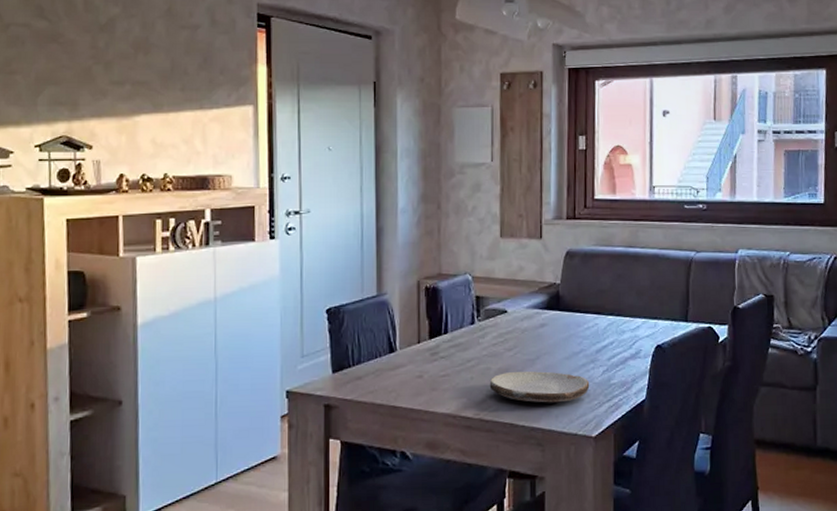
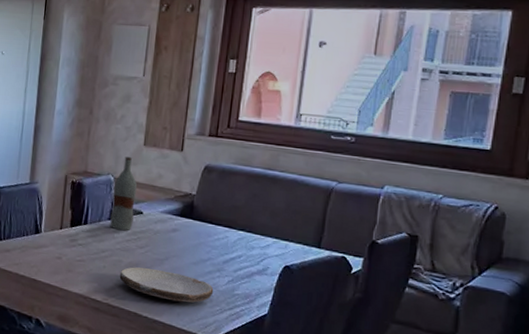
bottle: none [472,252,499,335] -> present [110,157,137,231]

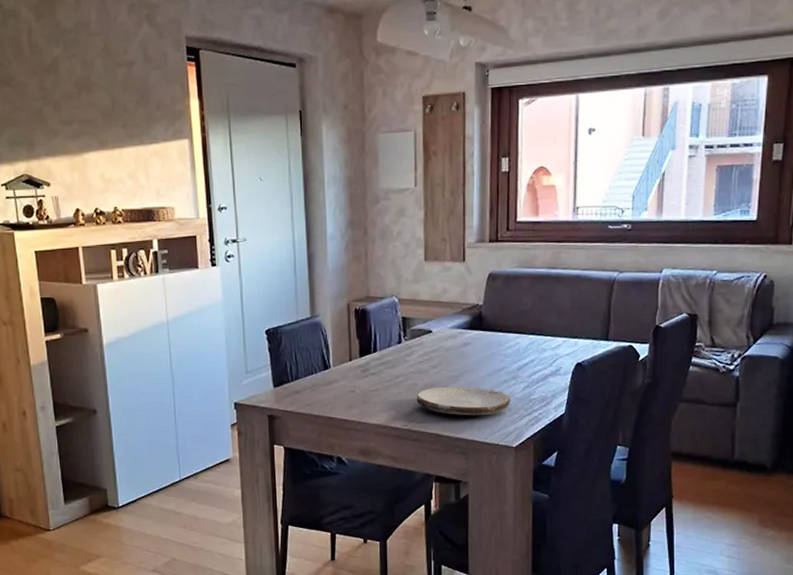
bottle: present [110,157,137,231] -> none [399,275,424,353]

